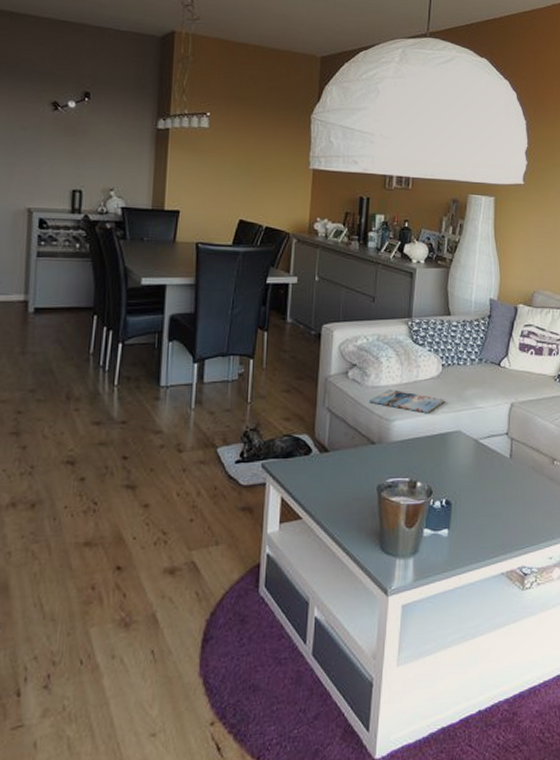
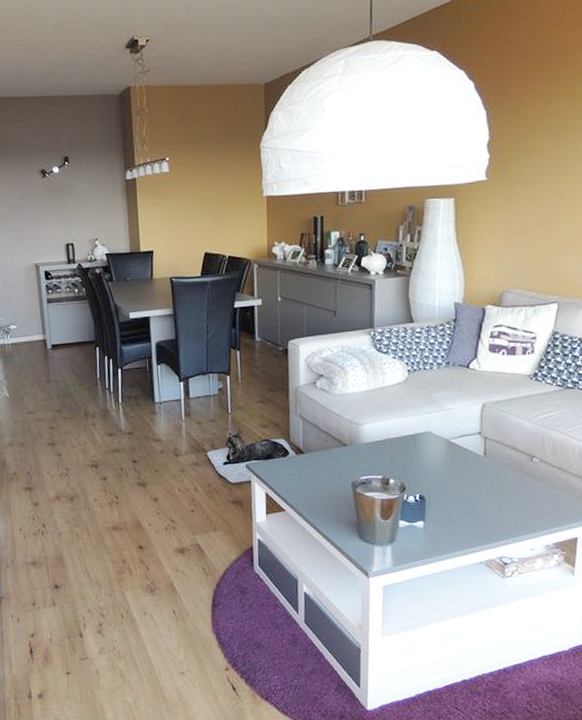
magazine: present [369,389,445,414] -> none [338,396,413,417]

